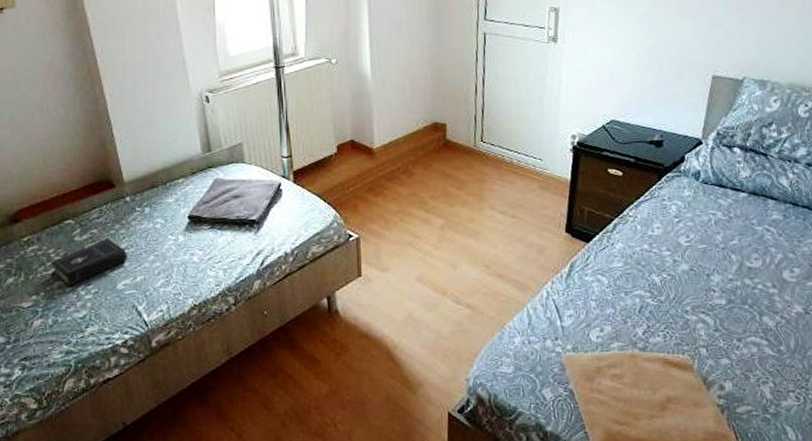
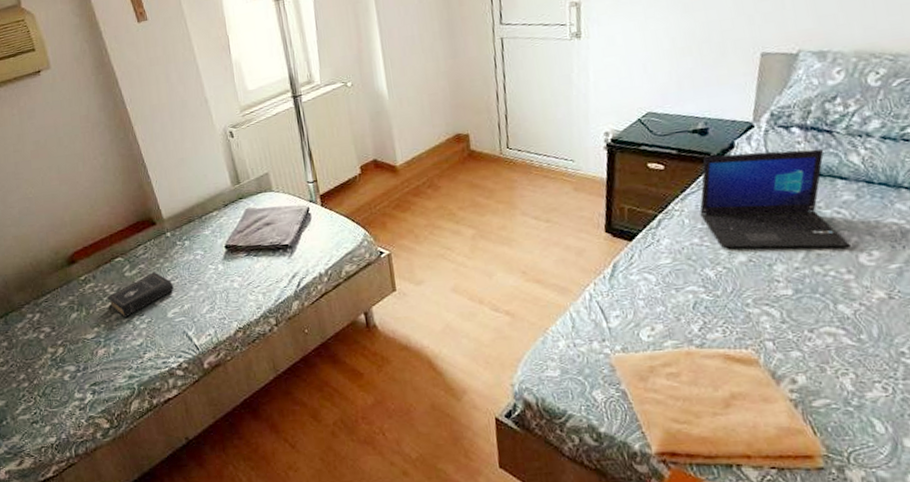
laptop: none [651,166,776,264] -> present [700,149,851,249]

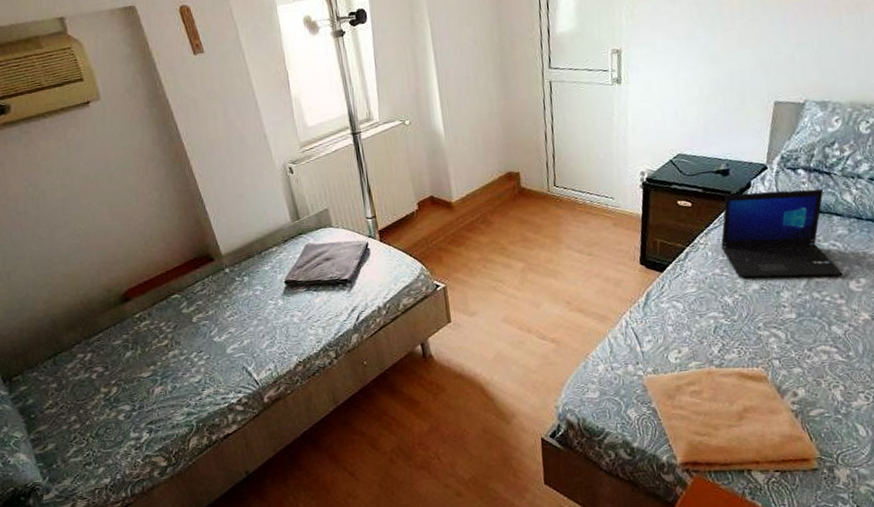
book: present [106,272,174,318] -> none [163,308,233,355]

